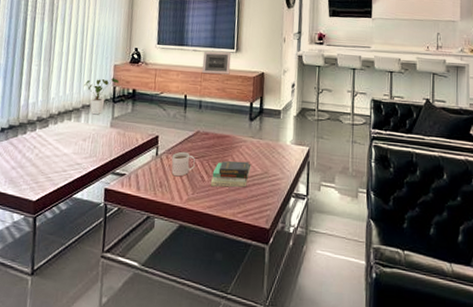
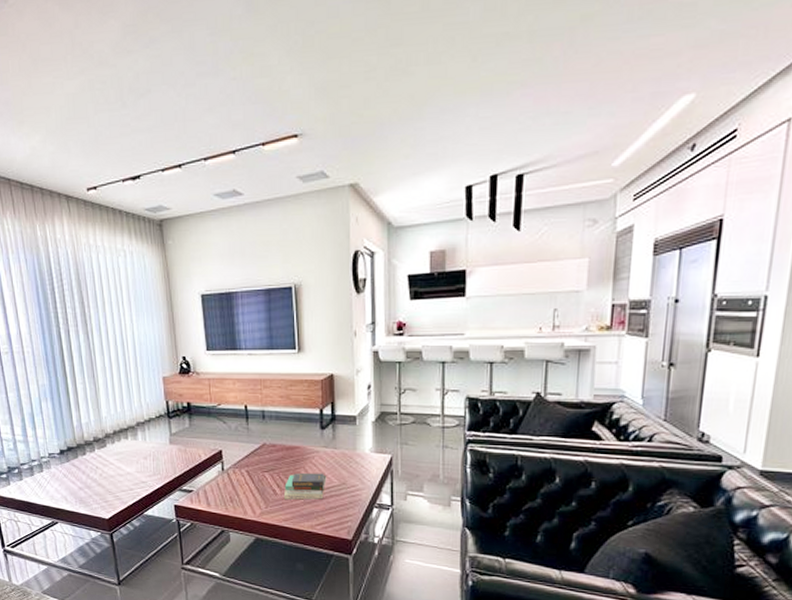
house plant: present [84,78,120,115] -> none [135,391,172,432]
mug: present [171,151,196,177] -> none [239,465,266,491]
picture frame: present [201,51,232,75] -> none [260,352,293,380]

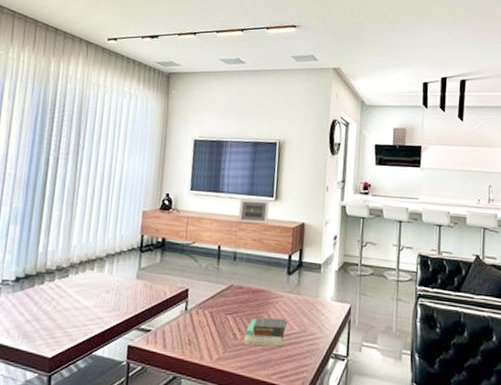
picture frame: none [260,352,293,380] -> present [237,198,270,225]

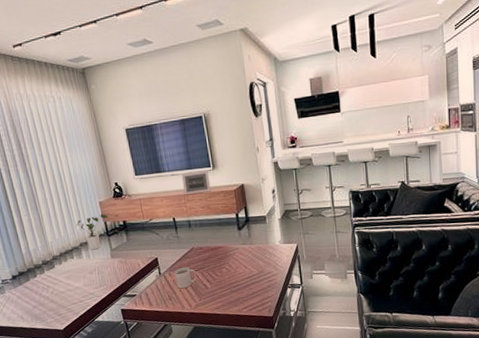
house plant: none [109,225,148,265] -> present [76,214,109,250]
mug: none [201,306,228,334] -> present [174,267,197,289]
books: present [243,317,288,347] -> none [213,265,248,291]

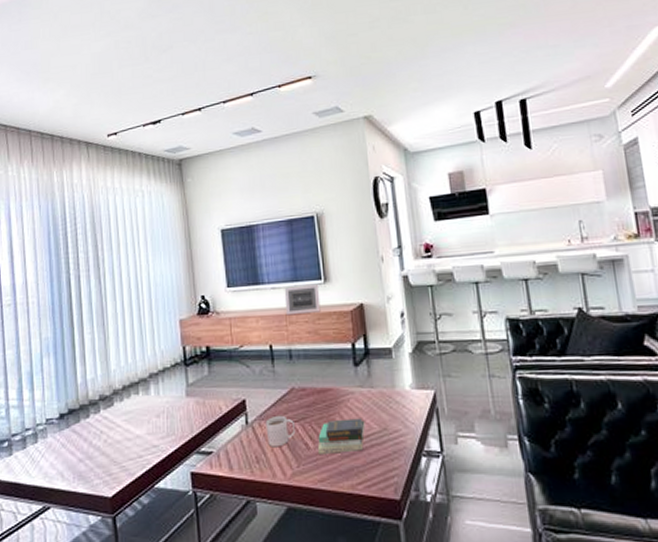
house plant: present [76,214,109,250] -> none [148,336,189,384]
books: none [213,265,248,291] -> present [317,418,366,454]

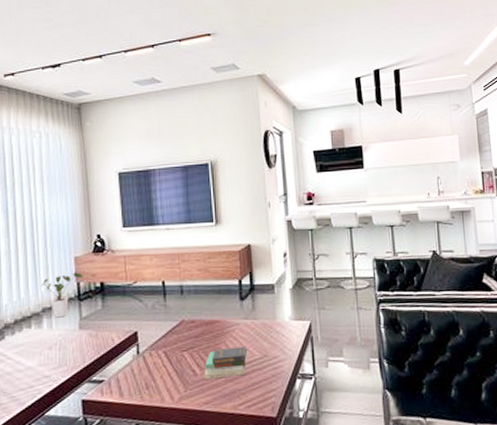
house plant: none [148,336,189,384] -> present [42,272,83,318]
mug: present [265,415,296,448] -> none [156,345,185,375]
picture frame: present [284,283,321,316] -> none [178,225,212,254]

